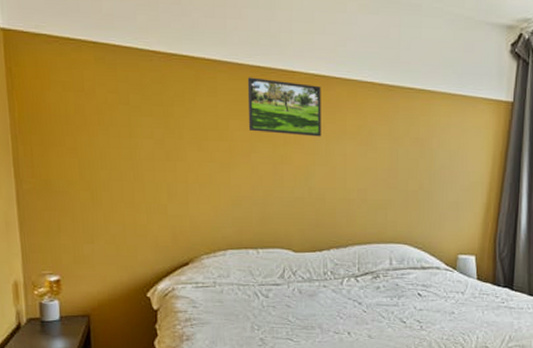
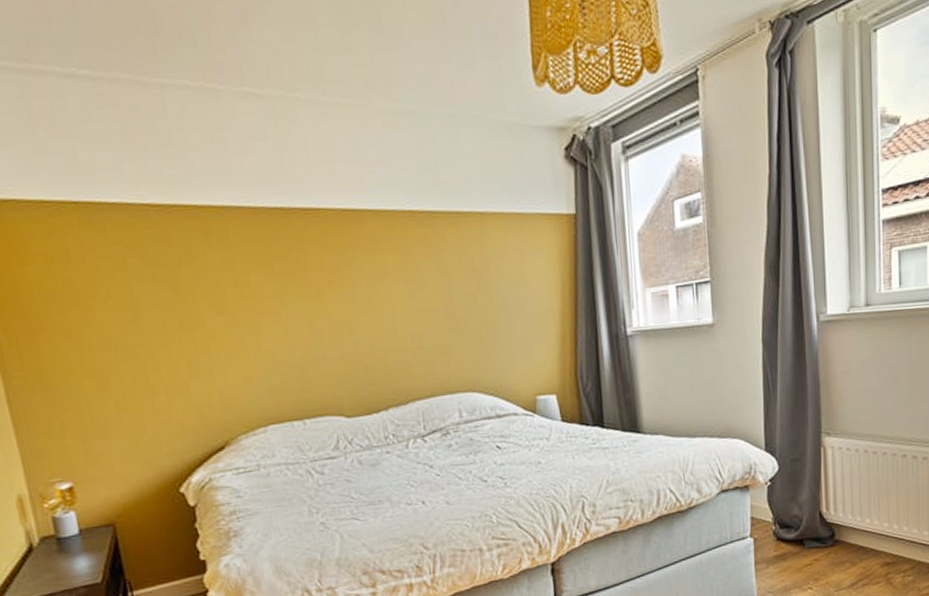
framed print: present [247,77,321,137] -> none [264,220,361,285]

